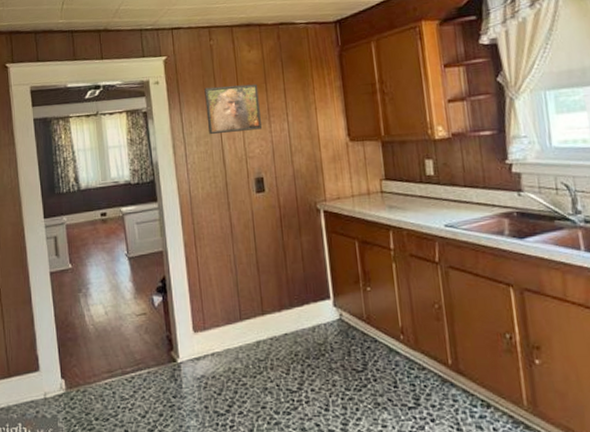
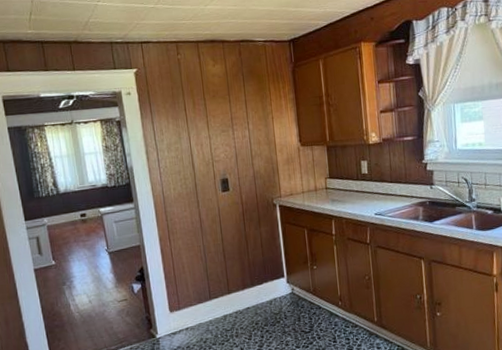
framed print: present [204,84,262,135] -> none [174,95,226,142]

